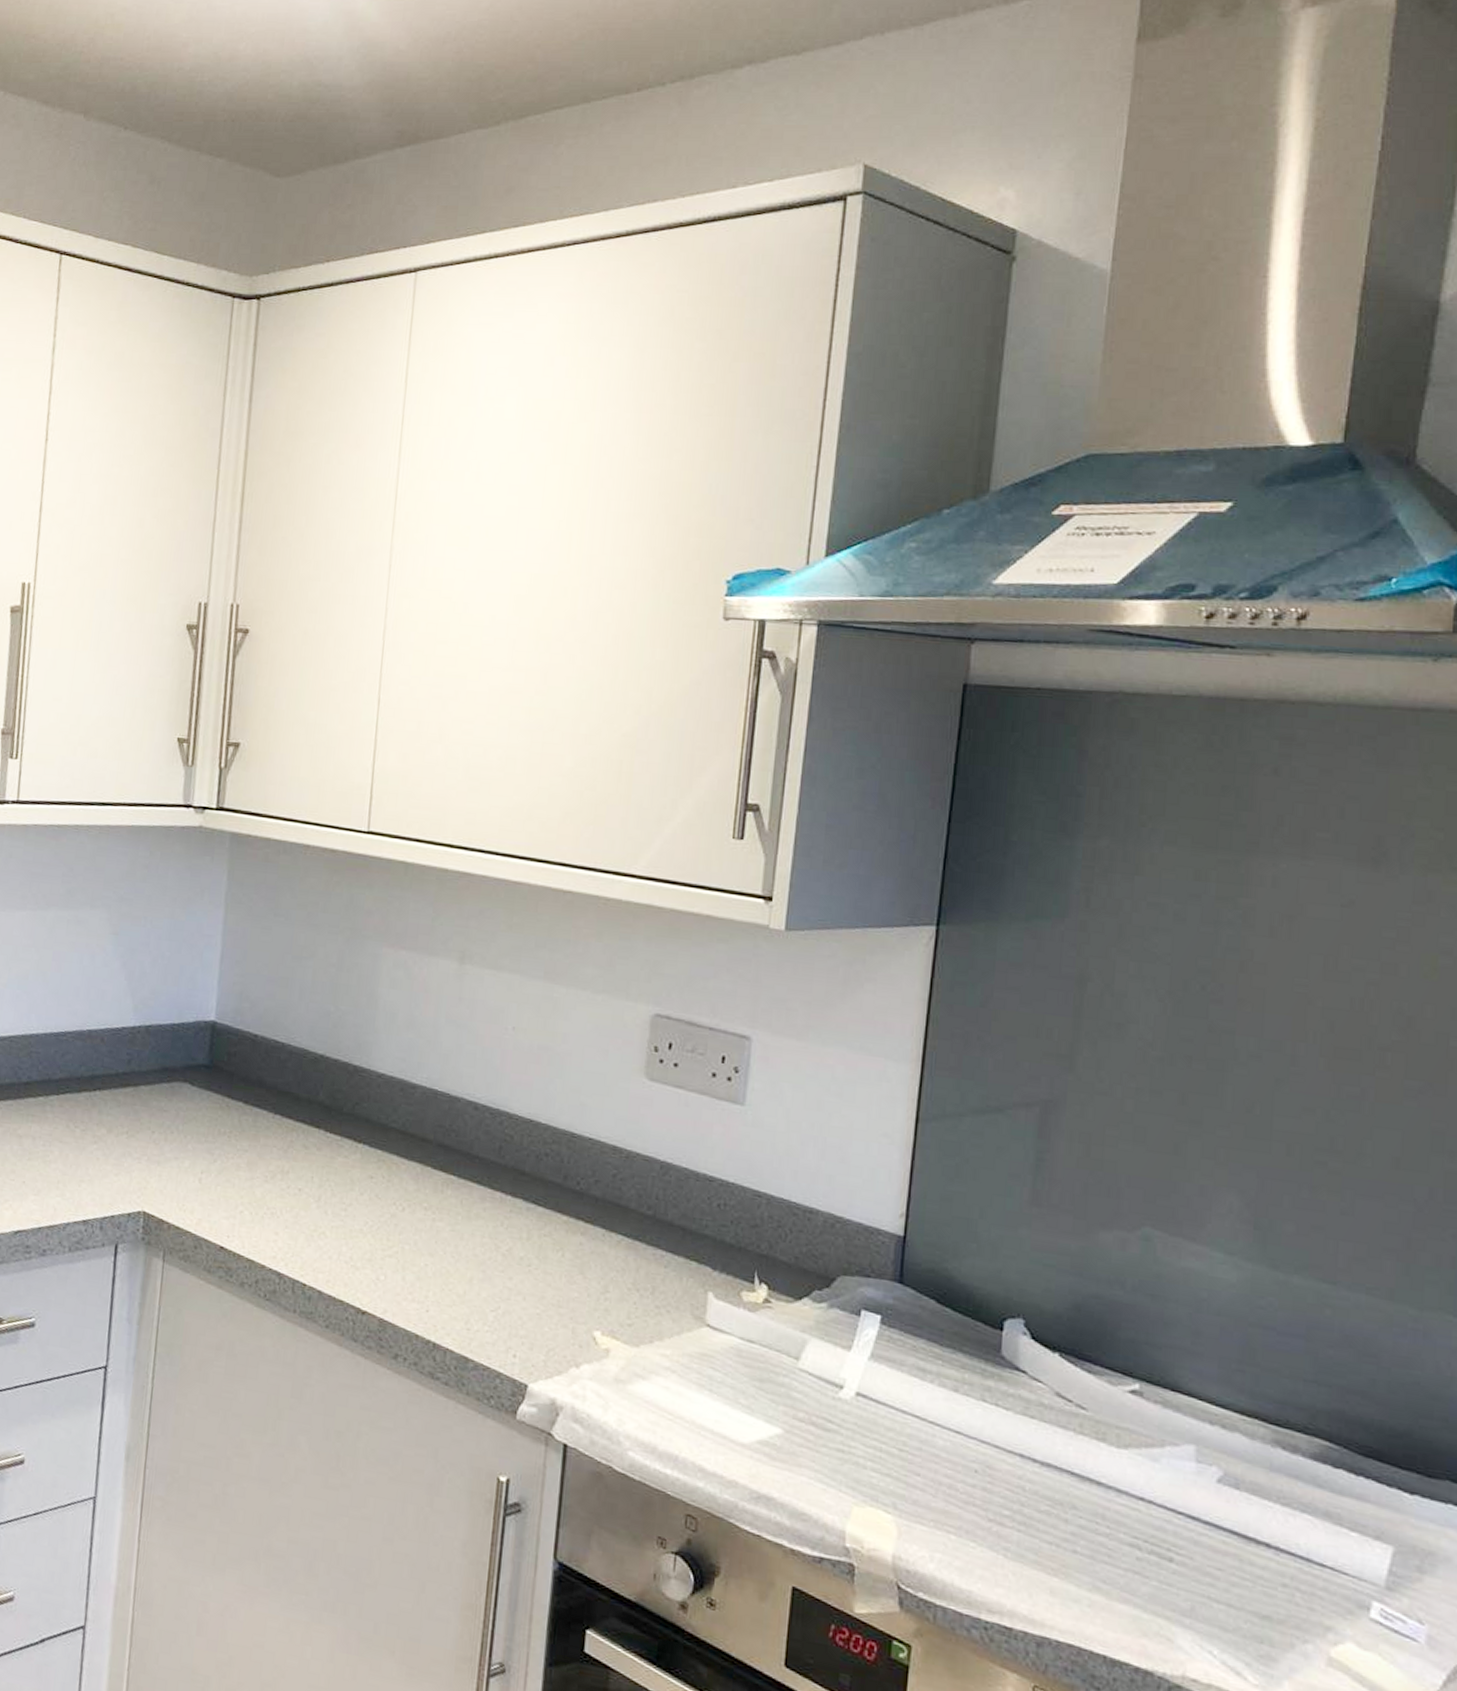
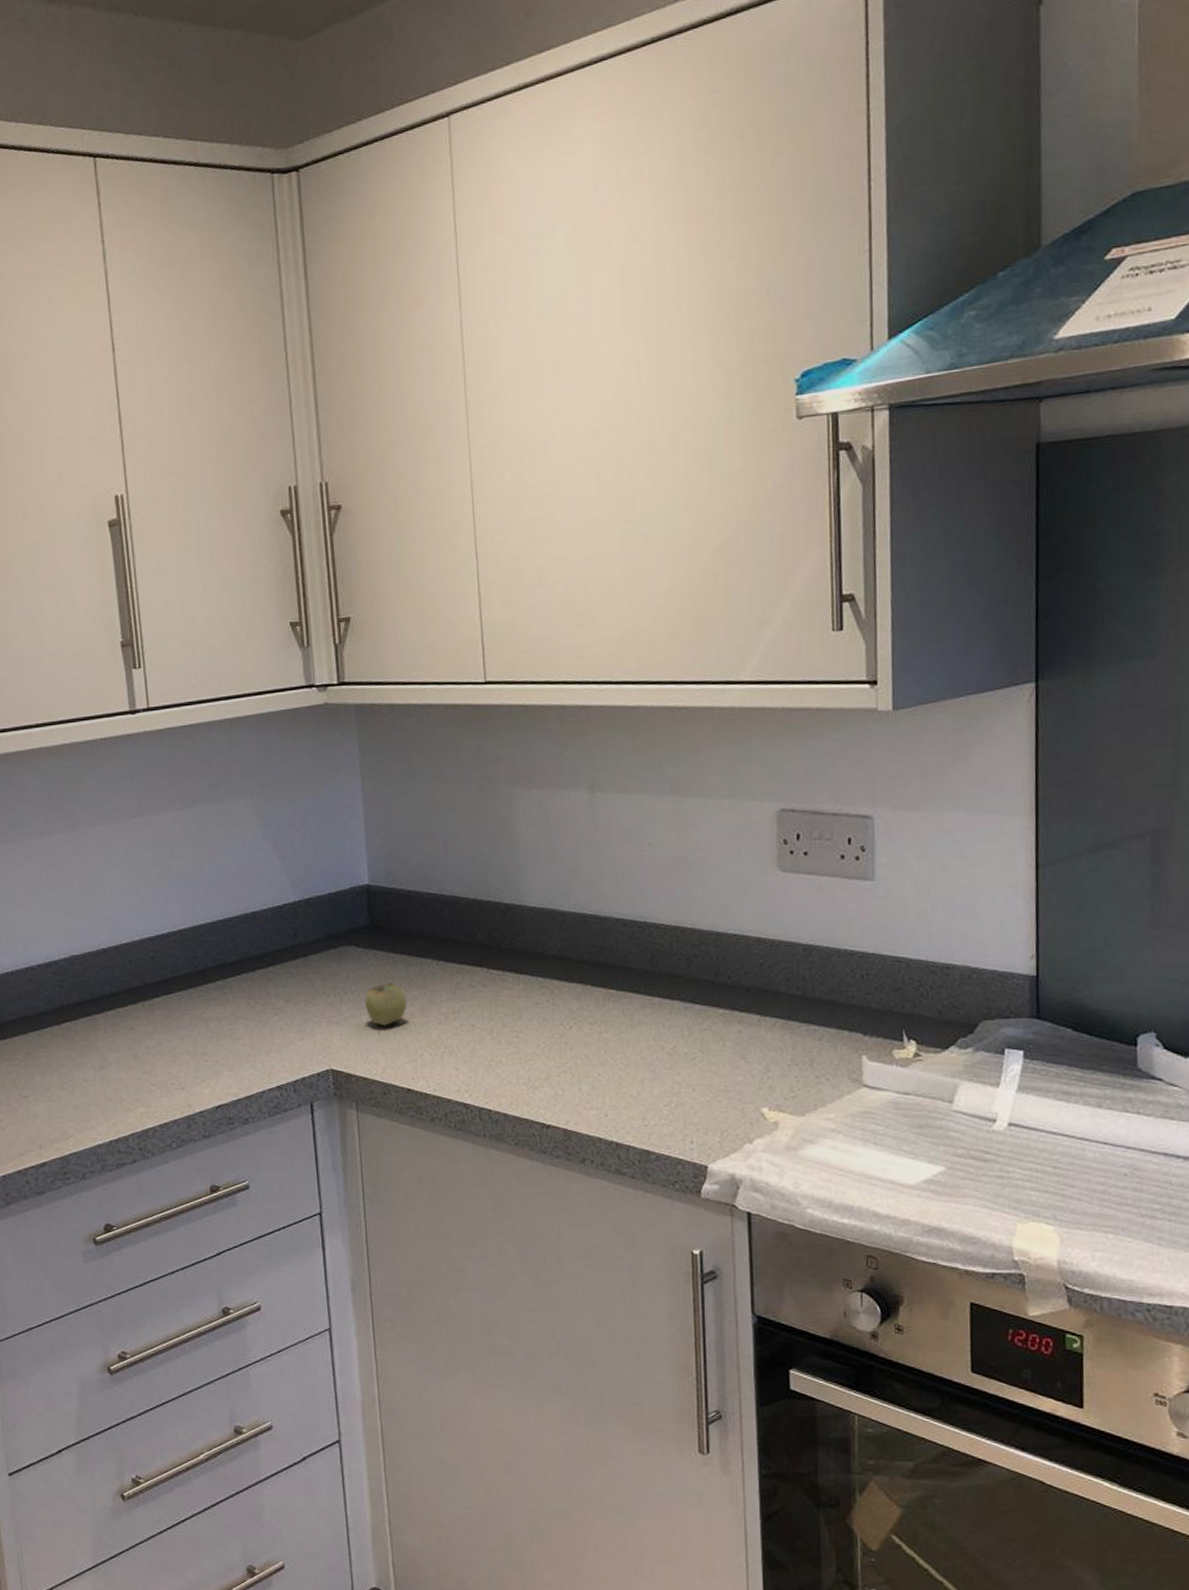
apple: none [189,1128,236,1175] -> present [364,982,408,1026]

